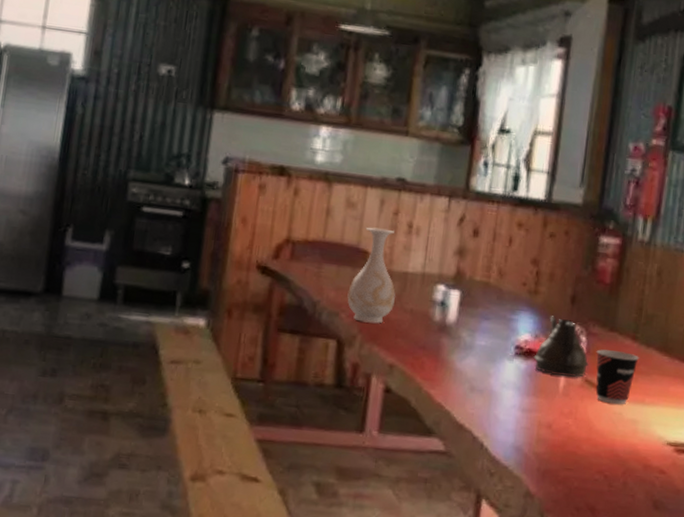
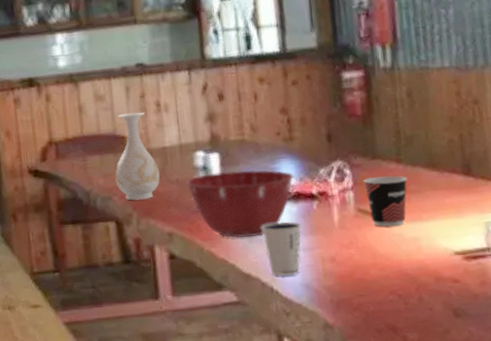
mixing bowl: none [421,310,530,387] -> present [187,170,294,238]
dixie cup: none [485,375,527,435] -> present [261,222,302,276]
teapot: present [533,316,589,377] -> none [302,157,358,212]

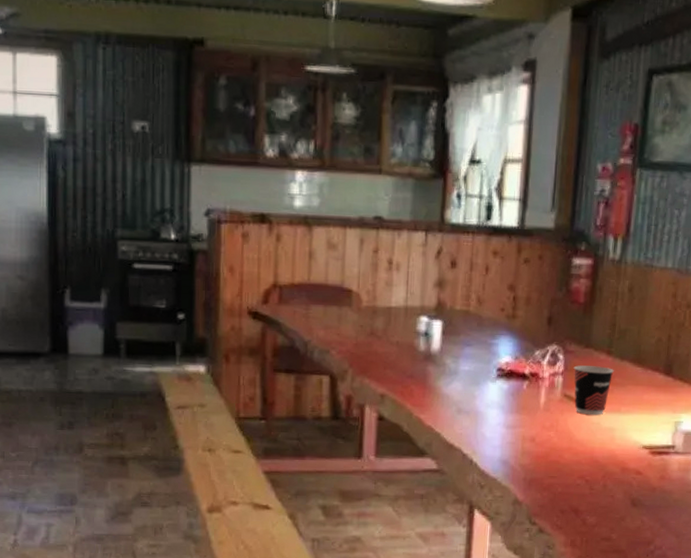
vase: present [115,112,160,201] -> none [336,266,381,358]
mixing bowl: present [187,170,294,238] -> none [406,340,510,408]
dixie cup: present [261,222,302,276] -> none [471,397,510,450]

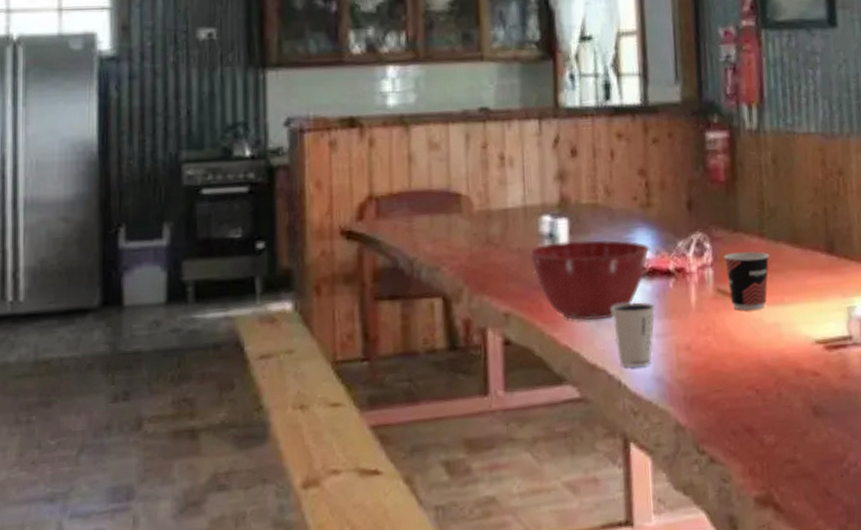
mixing bowl: none [406,340,510,408] -> present [529,239,650,320]
dixie cup: none [471,397,510,450] -> present [610,302,656,368]

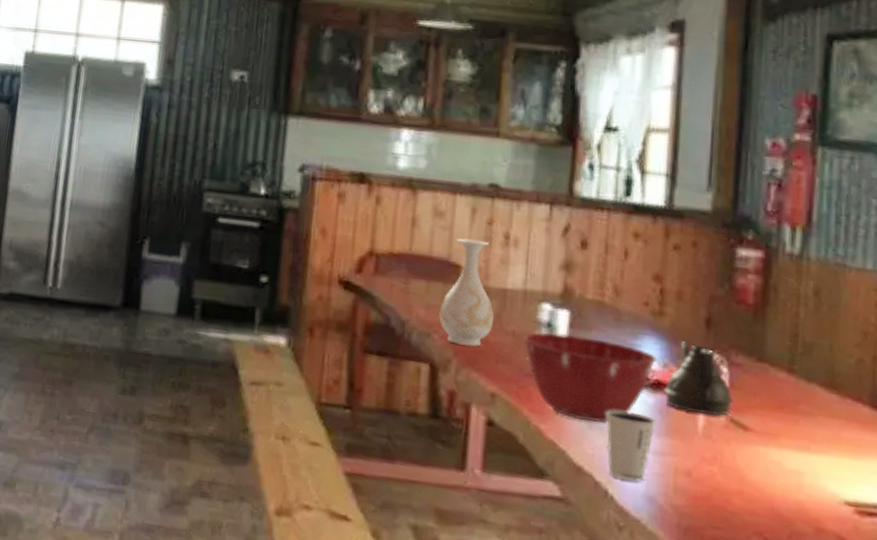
vase: none [446,165,499,273] -> present [439,238,494,347]
teapot: none [658,227,718,291] -> present [663,341,734,416]
cup: present [723,251,770,311] -> none [742,383,798,452]

